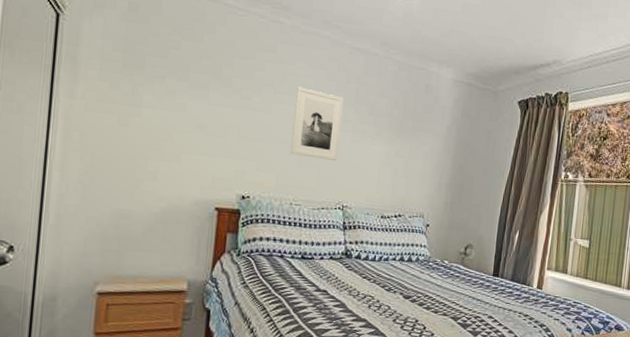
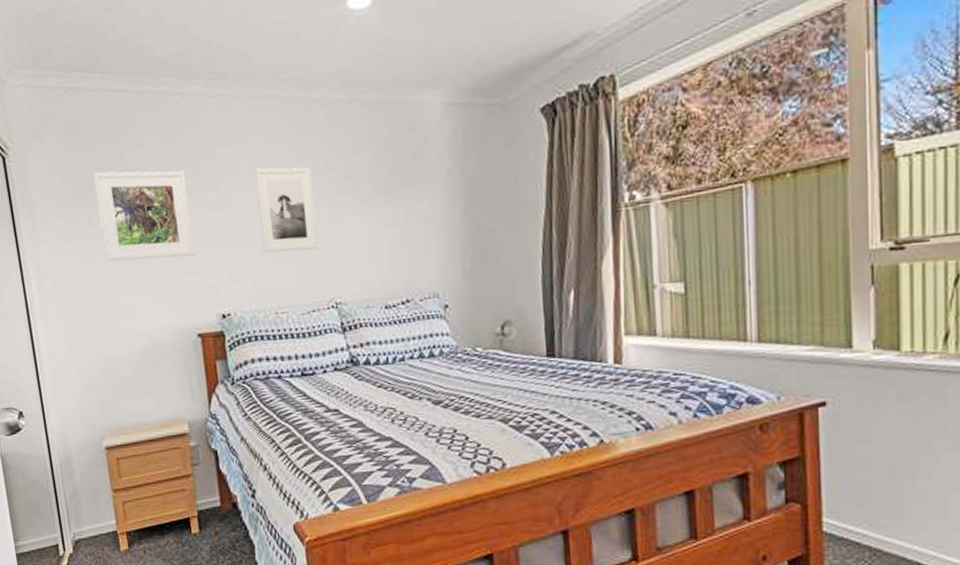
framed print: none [141,51,235,142] -> present [93,170,195,261]

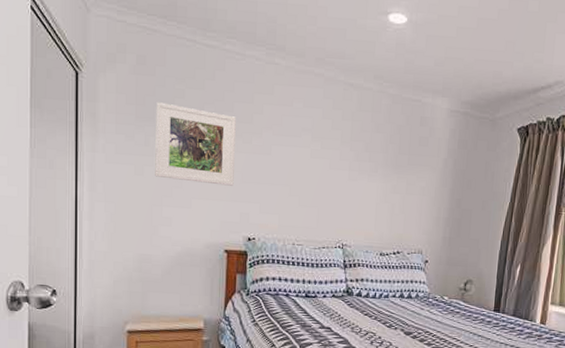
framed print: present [254,167,319,253] -> none [290,127,339,200]

